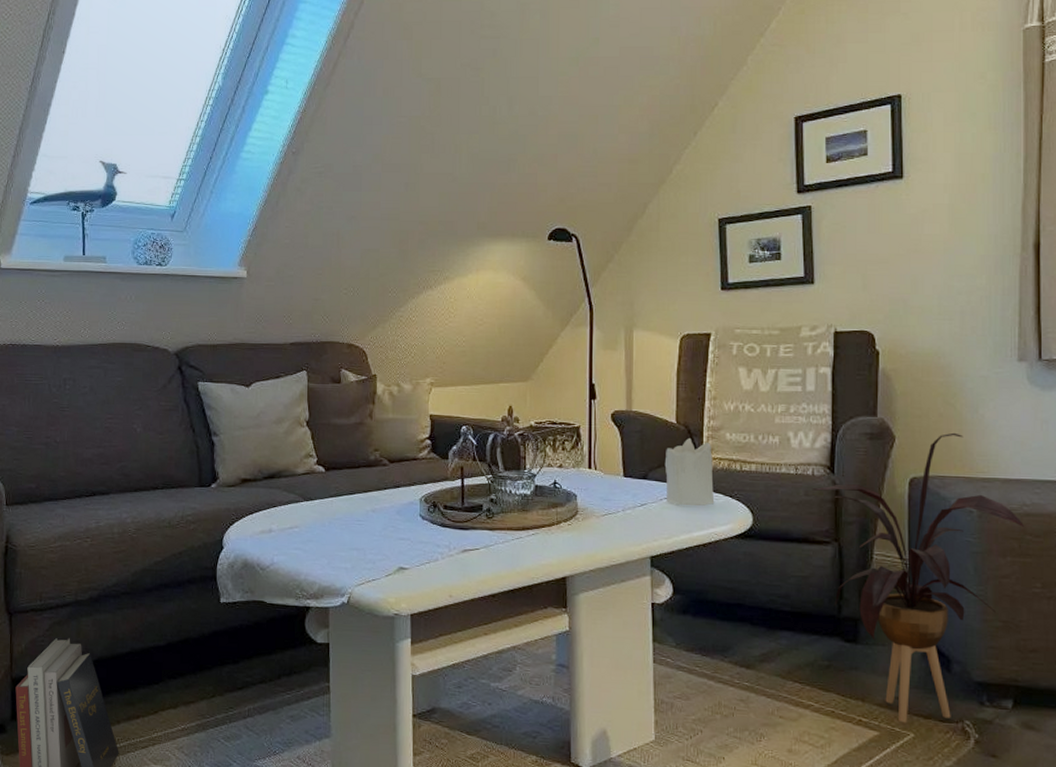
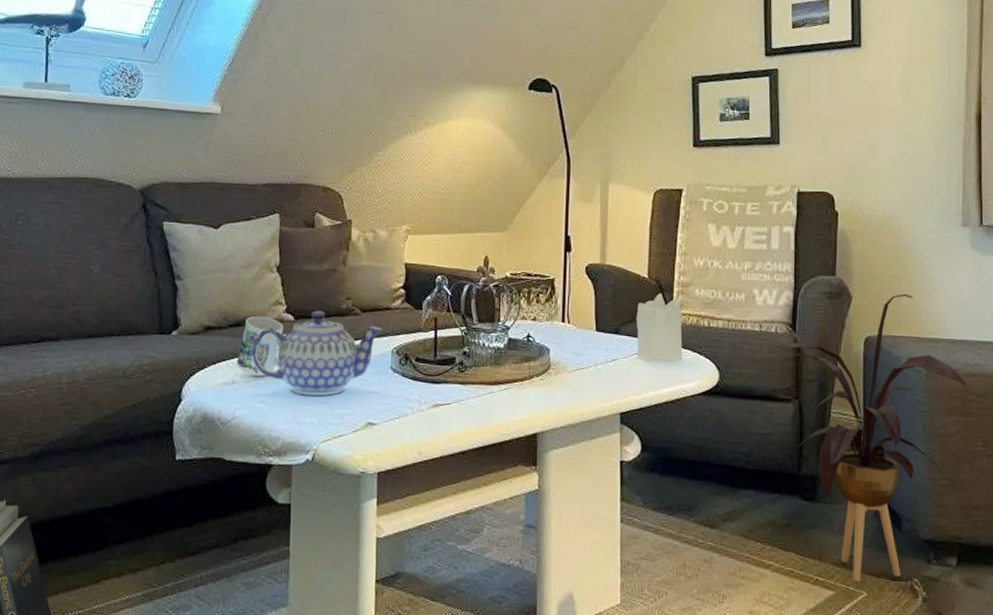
mug: none [272,468,318,525] -> present [236,316,287,377]
teapot: none [286,462,412,543] -> present [251,310,384,396]

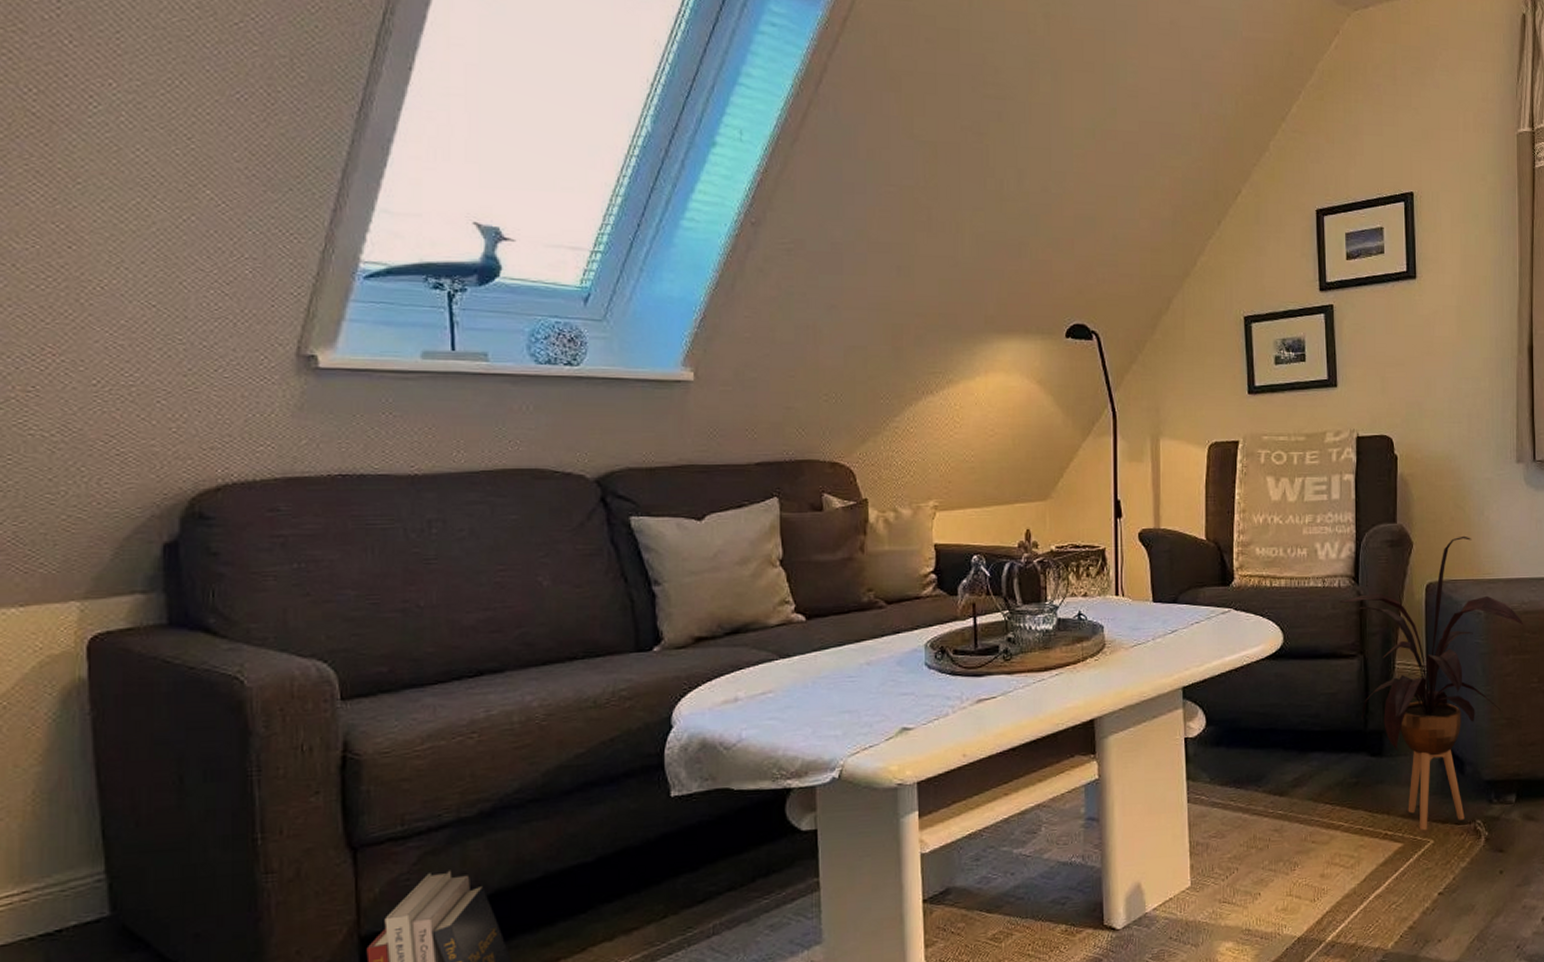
mug: present [236,316,287,377] -> none [738,619,798,690]
teapot: present [251,310,384,396] -> none [756,606,914,706]
candle: present [636,292,683,363] -> none [1195,554,1246,630]

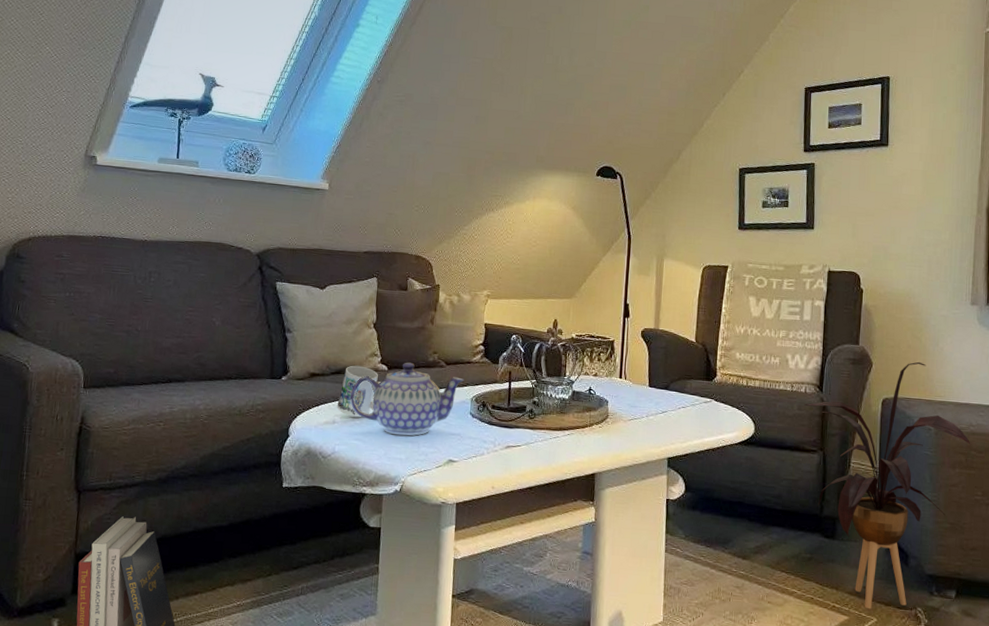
mug: none [738,619,798,690] -> present [337,365,381,418]
teapot: none [756,606,914,706] -> present [349,362,465,436]

